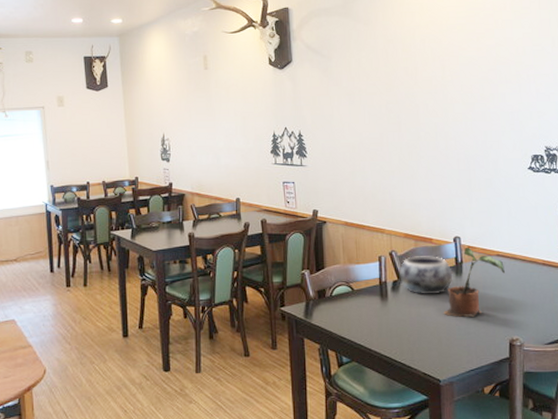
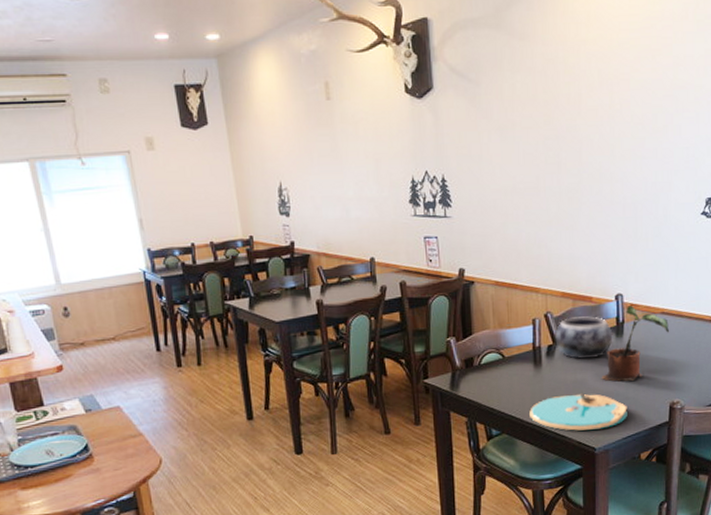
plate: none [377,327,470,362] -> present [530,393,627,431]

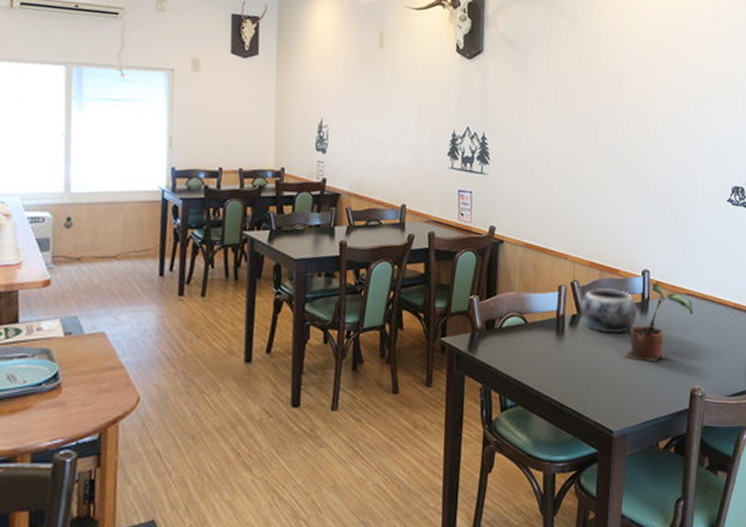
plate: present [530,393,627,431] -> none [547,369,648,410]

